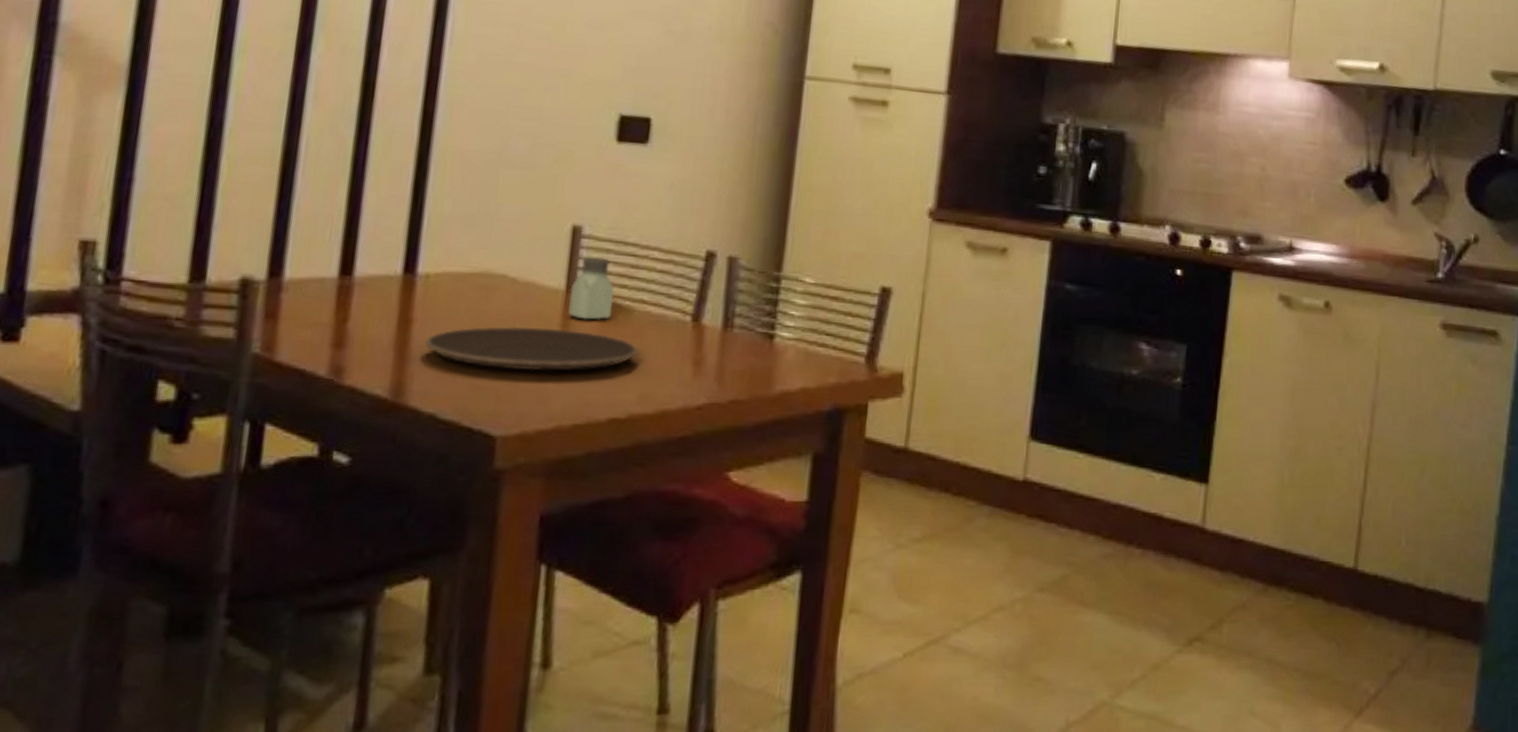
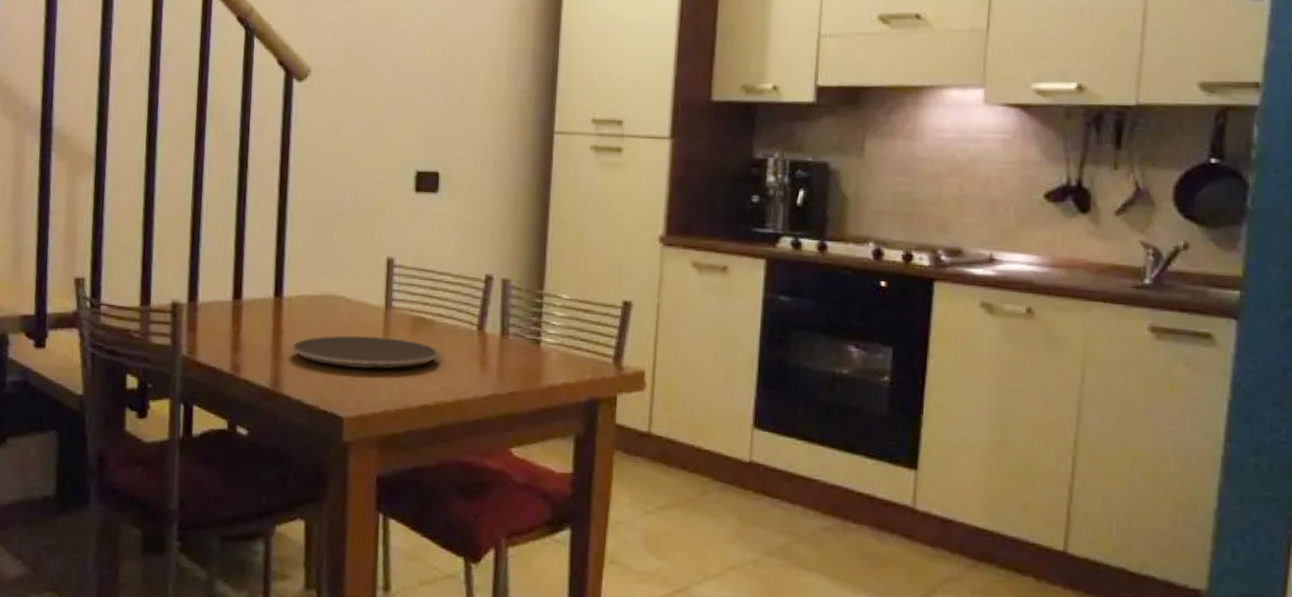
saltshaker: present [568,256,614,320] -> none [388,281,419,330]

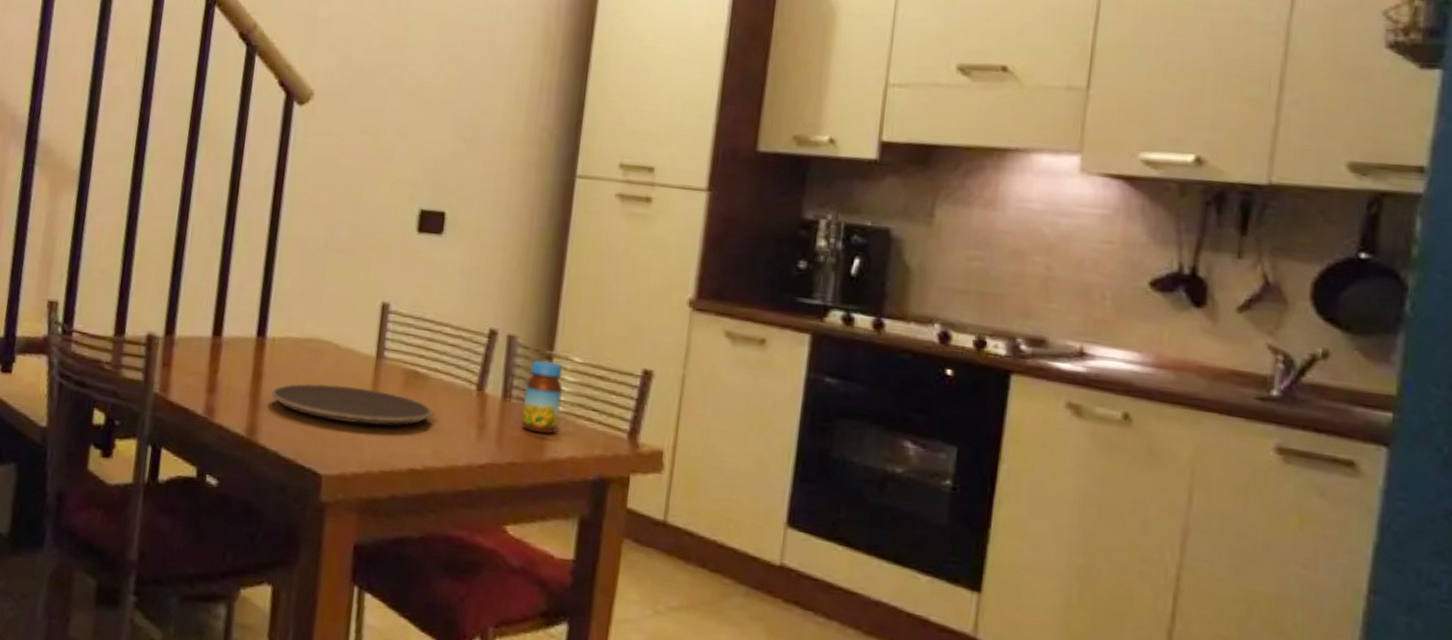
jar: none [518,300,554,365] -> present [521,360,563,434]

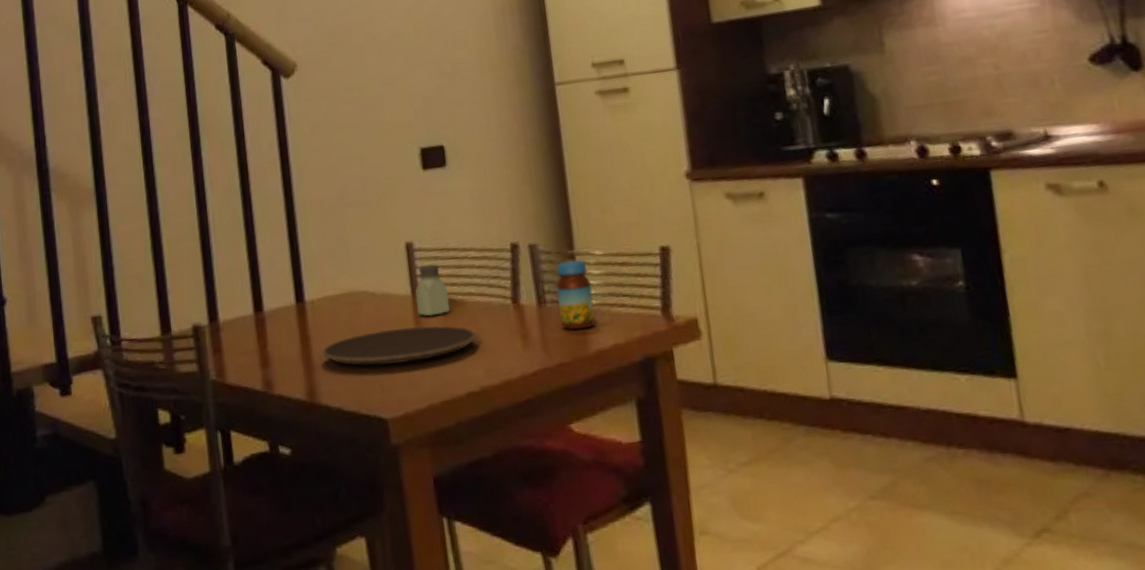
saltshaker: none [378,329,414,384] -> present [415,264,450,317]

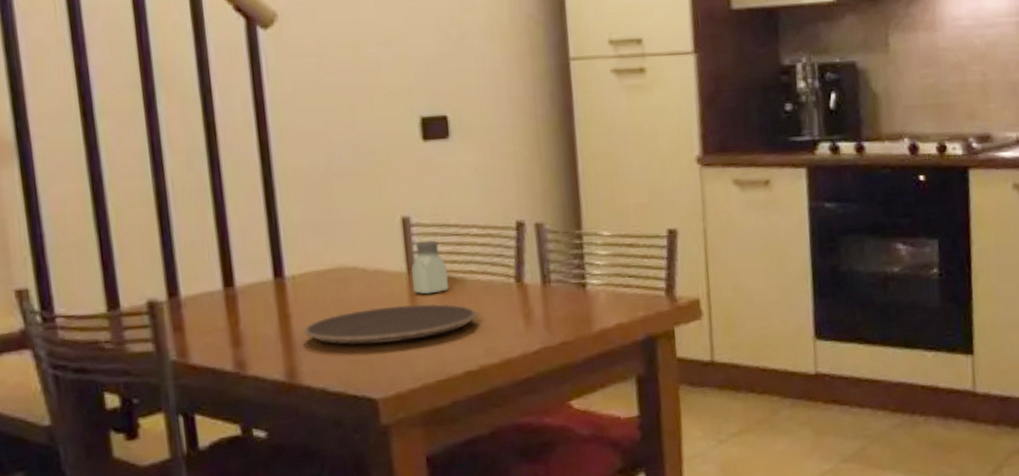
jar: present [556,260,596,330] -> none [561,240,601,310]

